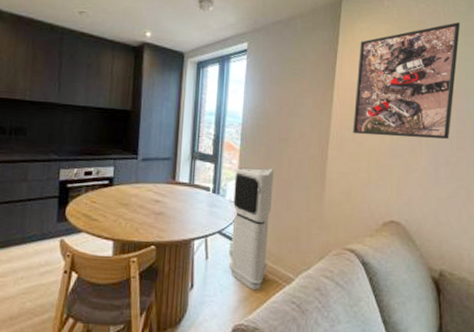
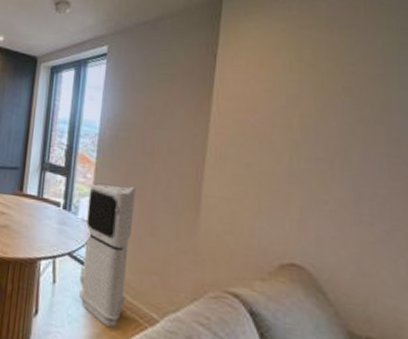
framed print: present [353,22,461,139] -> none [237,18,390,164]

